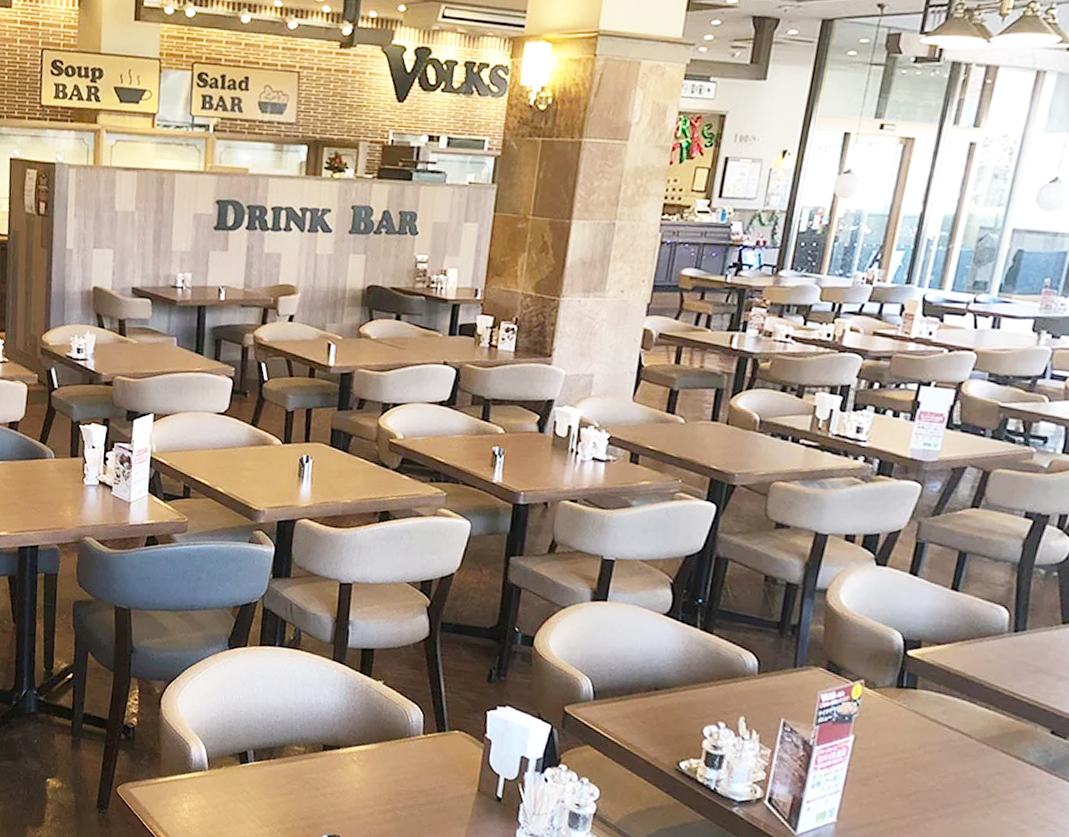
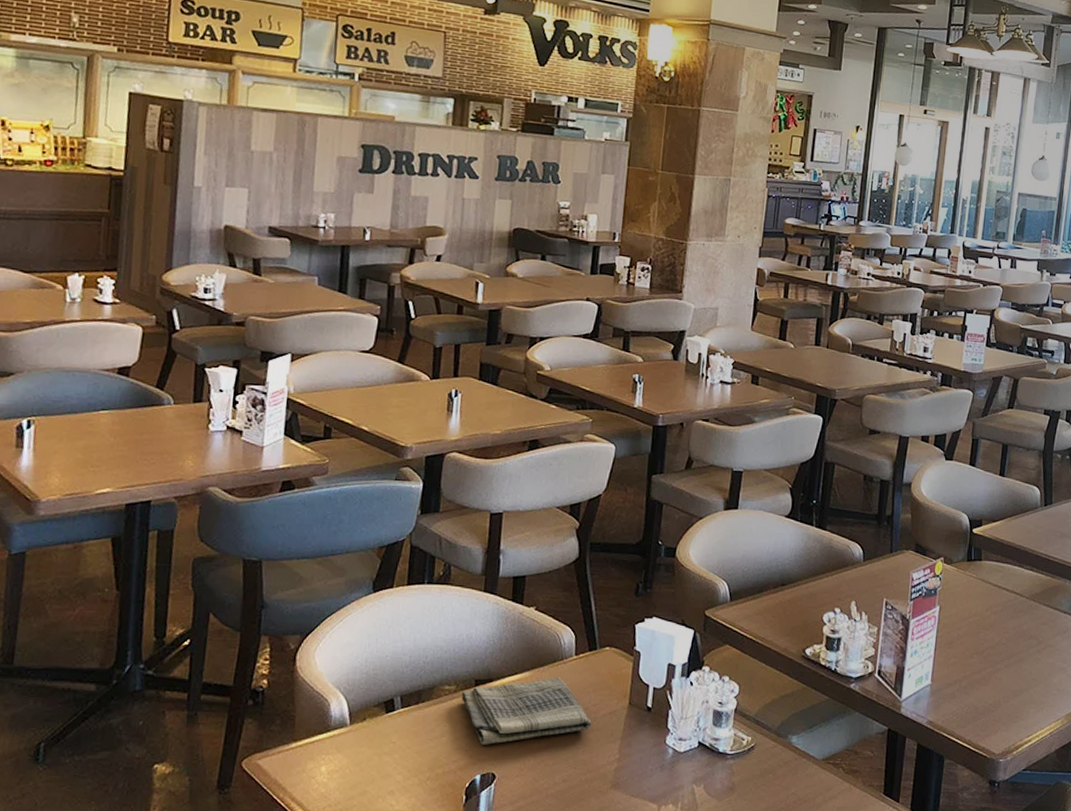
dish towel: none [309,752,438,811] -> present [461,677,592,745]

